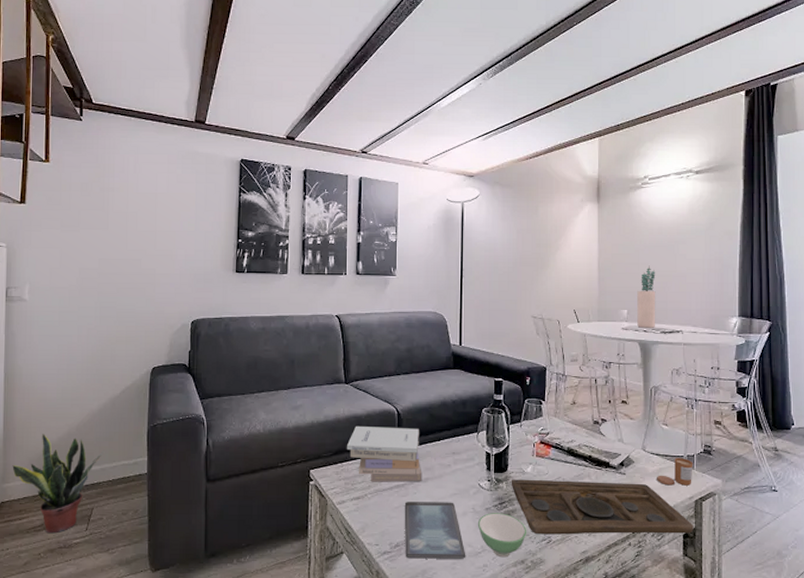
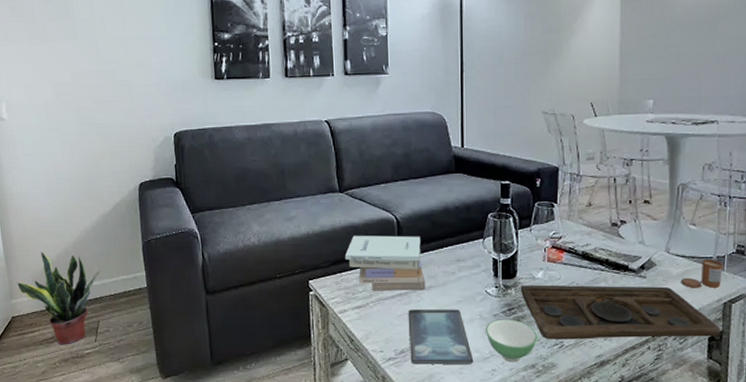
vase: present [637,265,656,328] -> none [664,47,689,120]

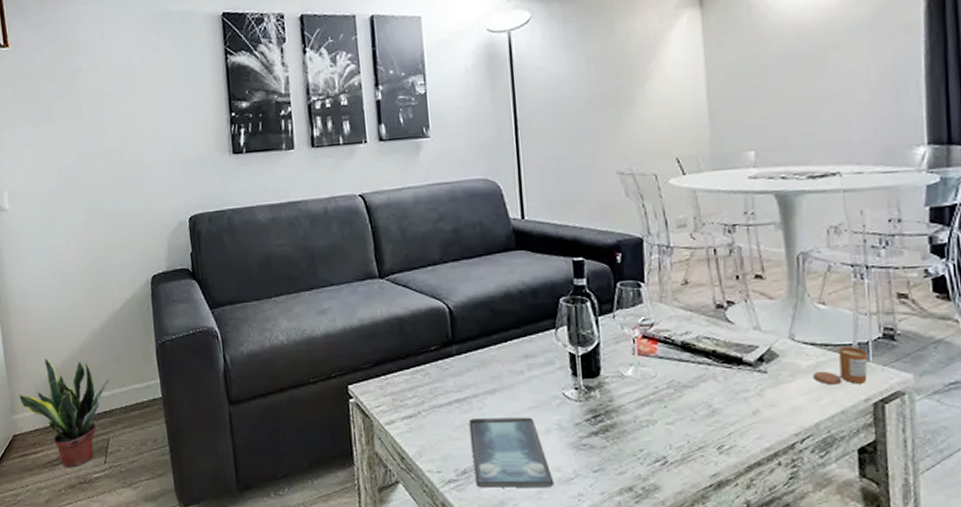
books: present [344,235,426,291] -> none [389,328,489,397]
bowl: present [485,319,538,363] -> none [565,428,634,484]
decorative tray: present [520,284,721,340] -> none [606,383,874,455]

